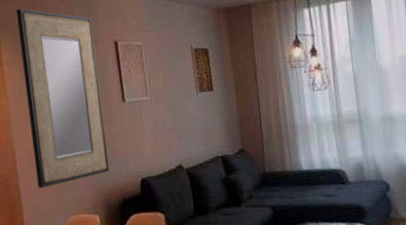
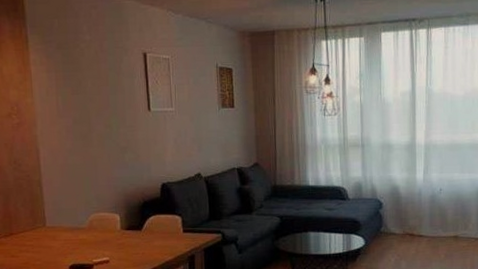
home mirror: present [16,8,109,189] -> none [47,11,131,186]

